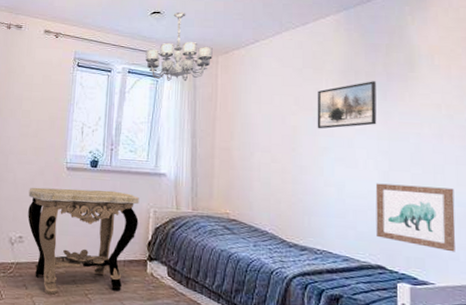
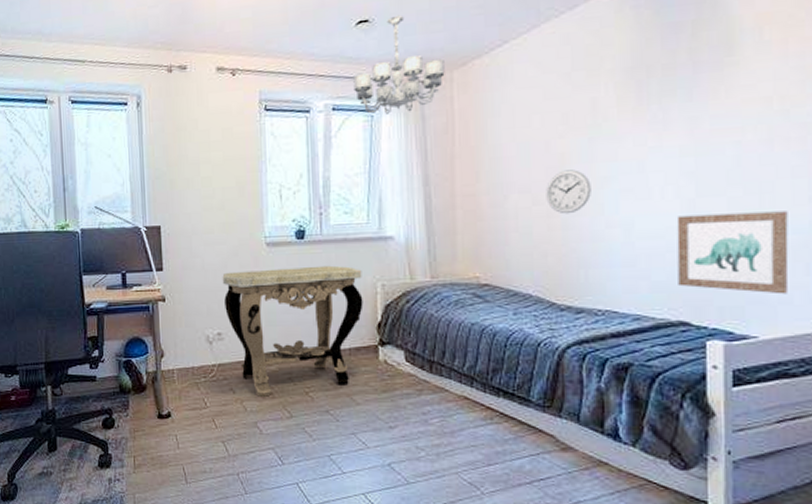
wall clock: none [281,139,314,172] -> present [546,169,591,214]
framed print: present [317,81,377,129] -> none [593,76,678,153]

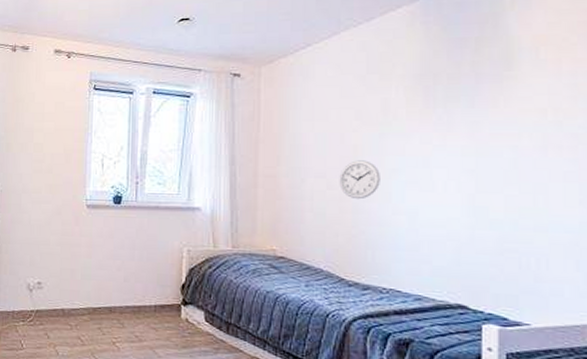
console table: present [222,265,363,397] -> none [45,228,171,344]
chandelier: present [353,15,445,114] -> none [173,16,254,100]
wall art: present [676,211,789,295] -> none [457,208,560,287]

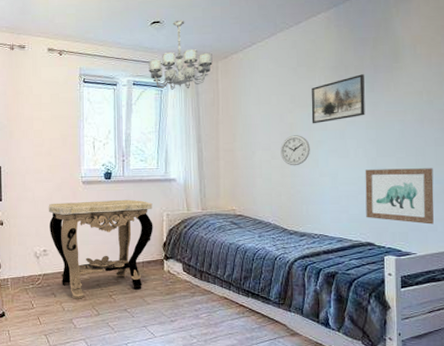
console table: none [45,228,171,344] -> present [48,199,153,299]
chandelier: none [173,16,254,100] -> present [148,19,213,90]
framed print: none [384,85,461,147] -> present [311,74,365,124]
wall art: none [457,208,560,287] -> present [365,168,434,225]

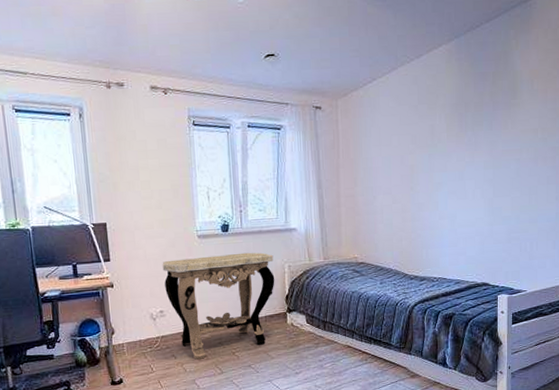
chandelier: present [148,19,213,90] -> none [263,52,332,132]
wall clock: present [280,135,310,166] -> none [401,177,430,210]
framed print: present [311,74,365,124] -> none [431,111,484,166]
wall art: present [365,168,434,225] -> none [482,206,544,262]

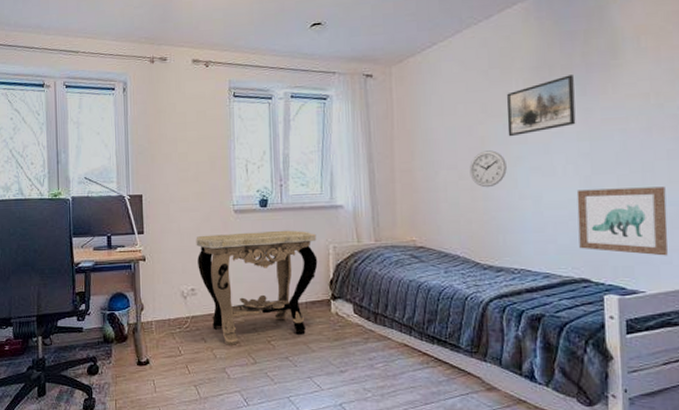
wall clock: none [401,177,430,210] -> present [469,150,507,188]
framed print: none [431,111,484,166] -> present [507,75,576,137]
wall art: none [482,206,544,262] -> present [576,186,668,256]

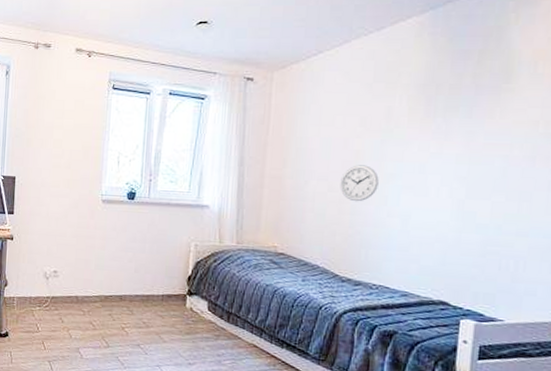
console table: present [196,230,318,345] -> none [62,221,180,328]
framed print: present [507,75,576,137] -> none [384,95,461,153]
wall art: present [576,186,668,256] -> none [442,213,541,288]

